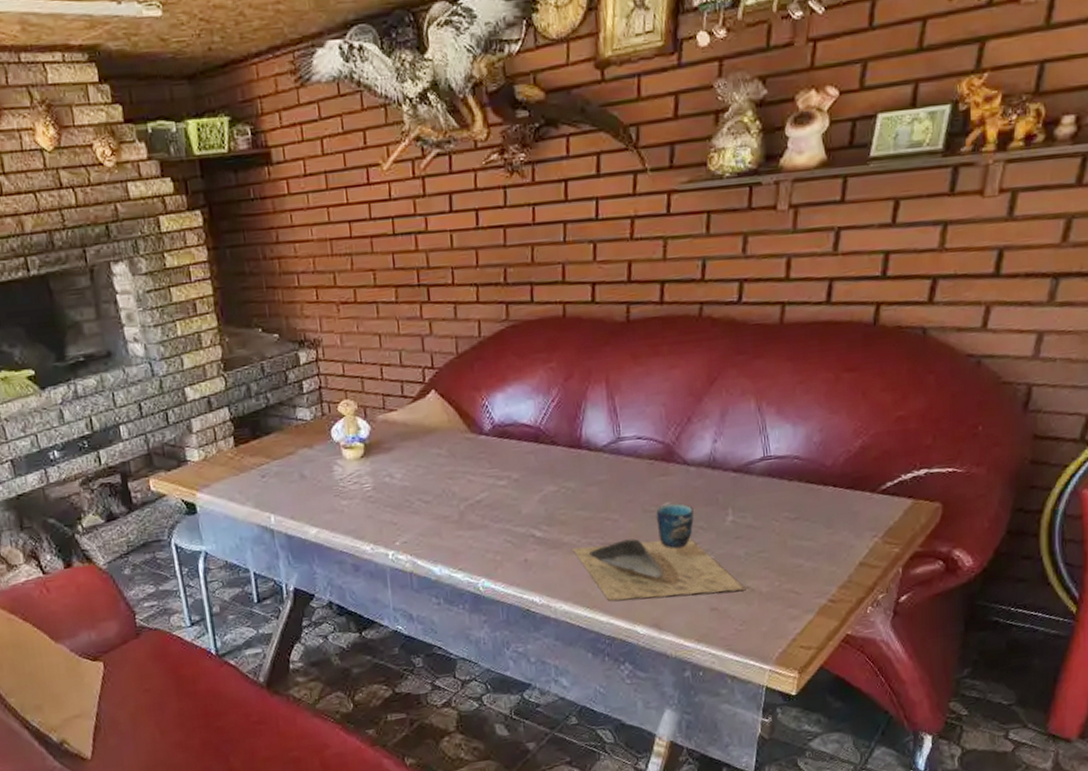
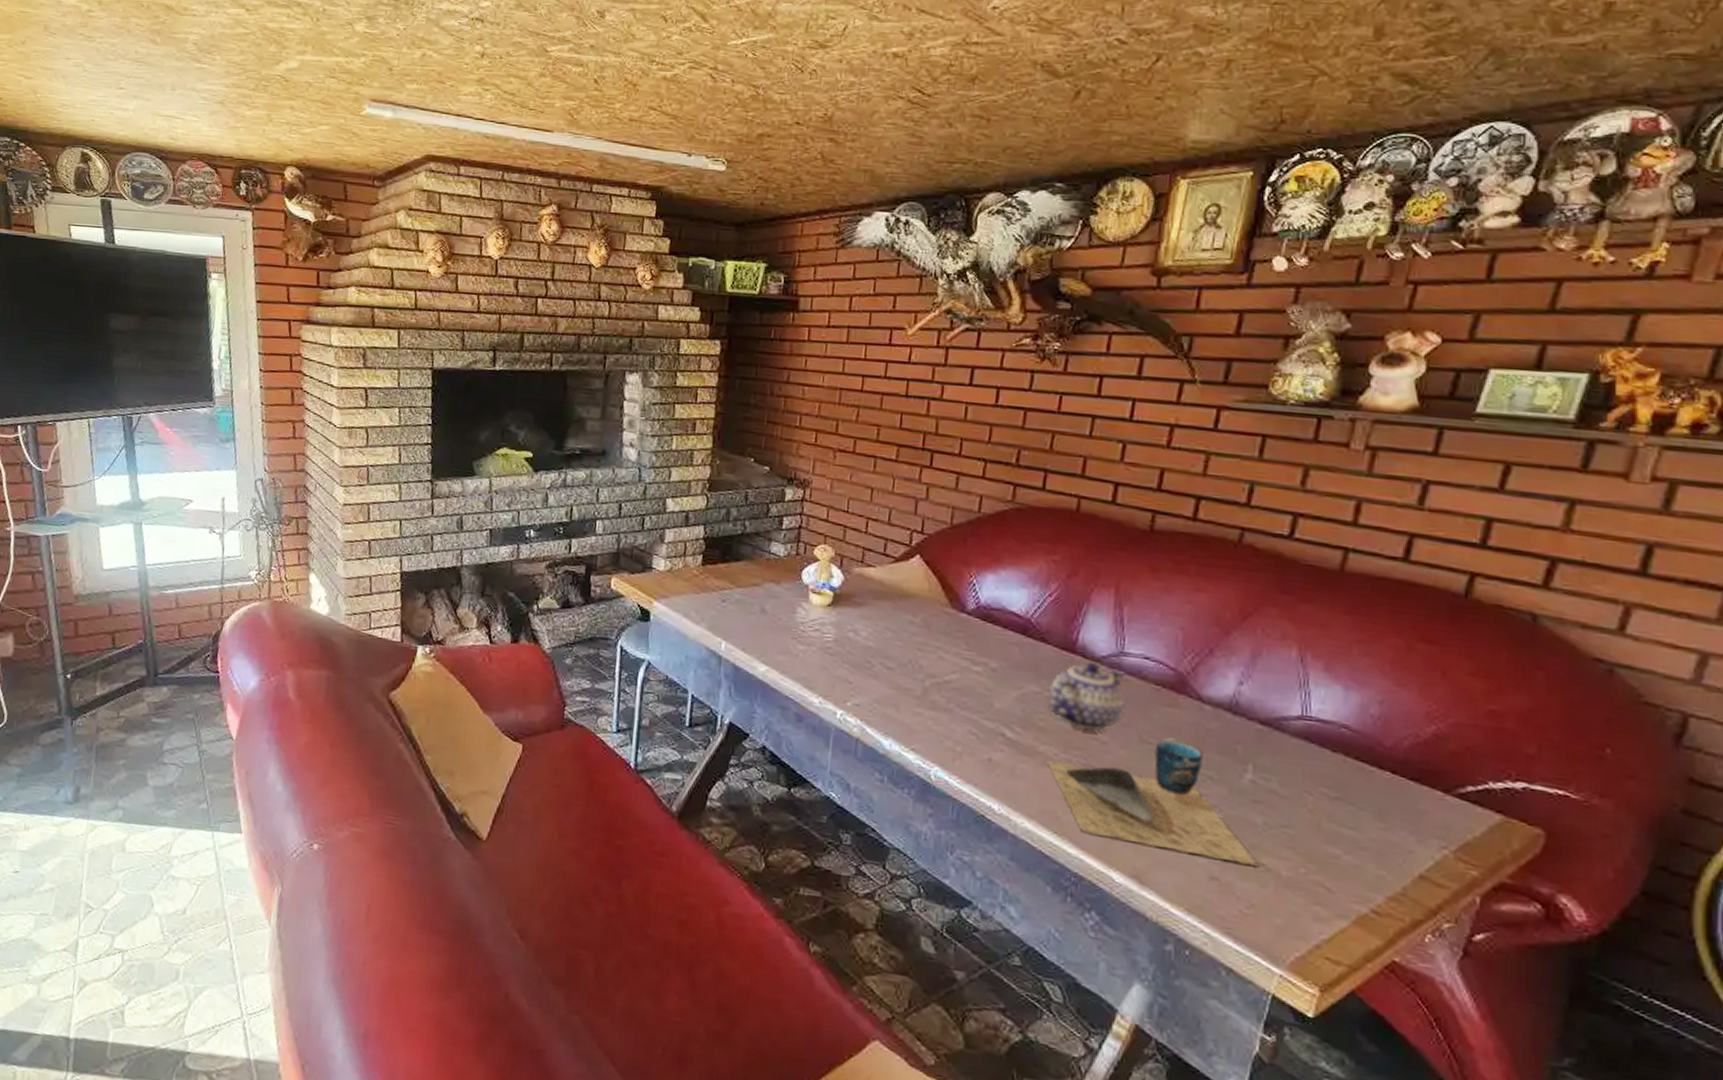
teapot: none [564,453,627,514] -> present [1049,662,1125,731]

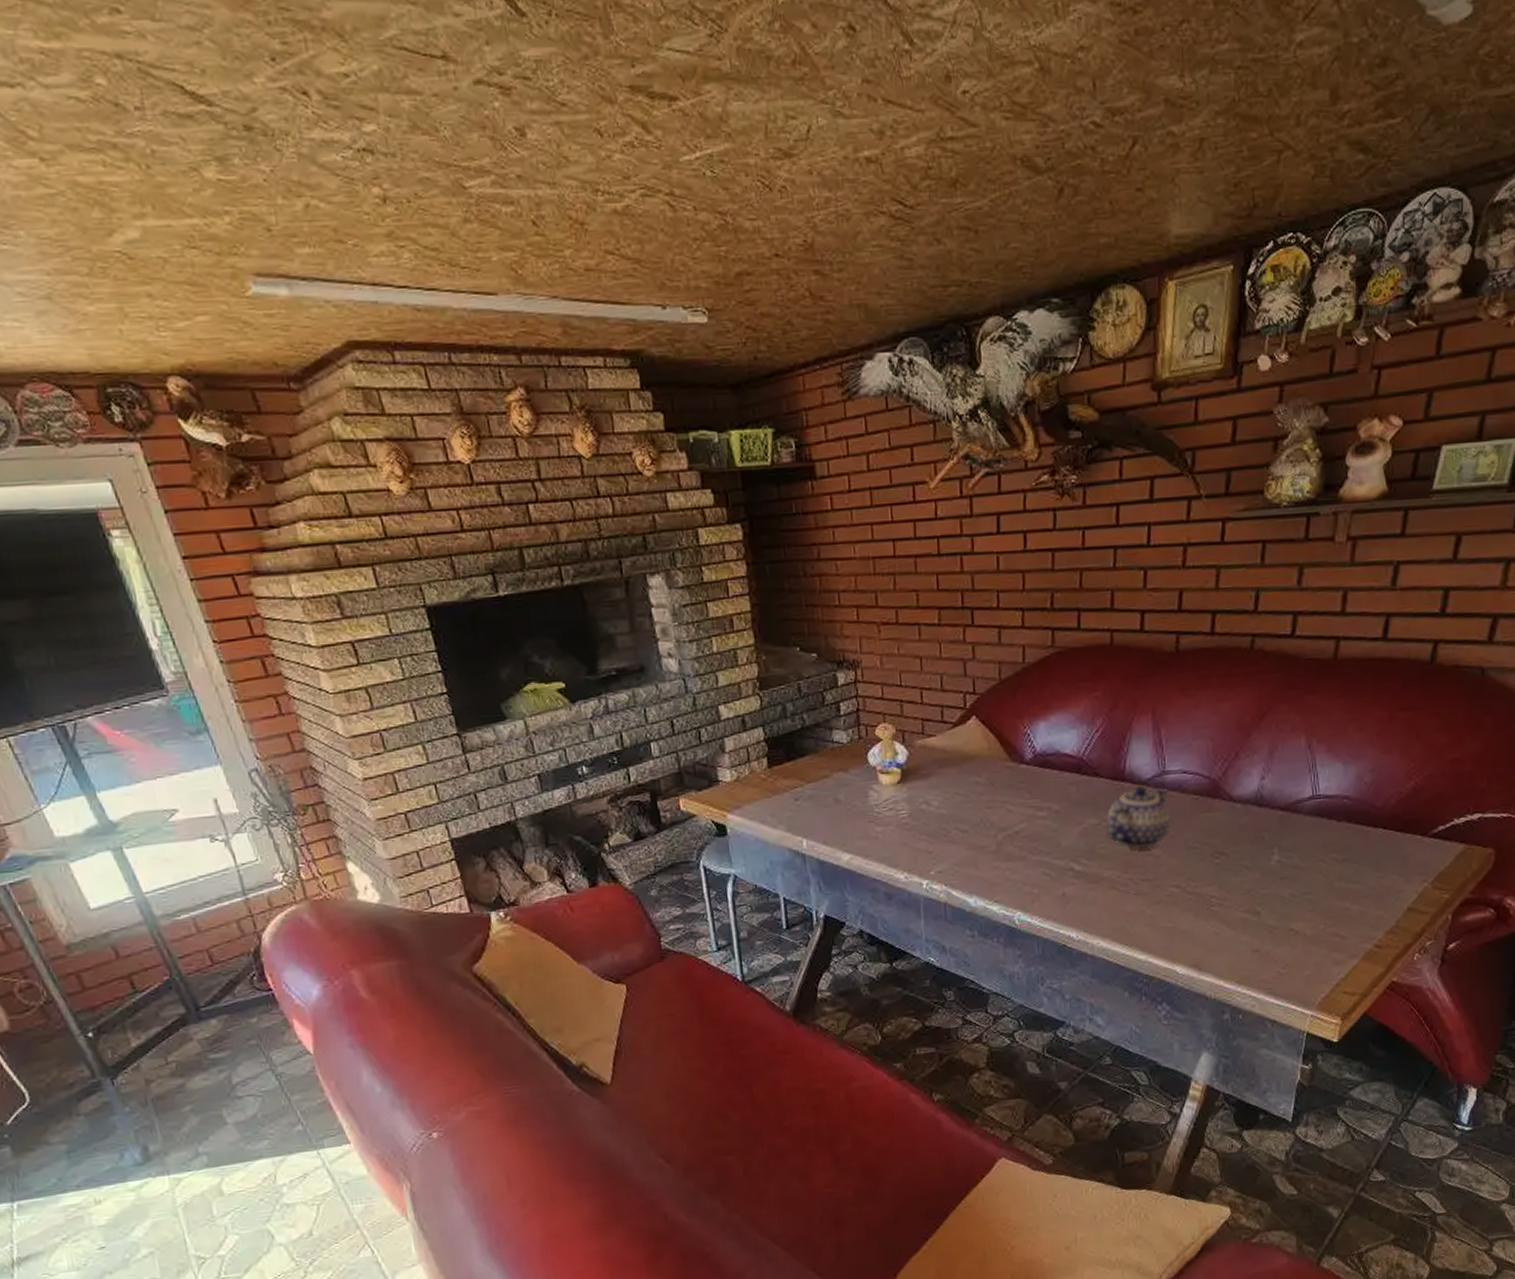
cup: present [1047,739,1258,866] -> none [1112,840,1288,939]

